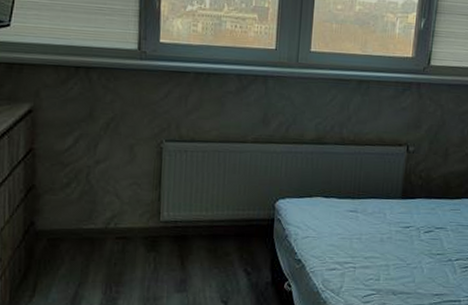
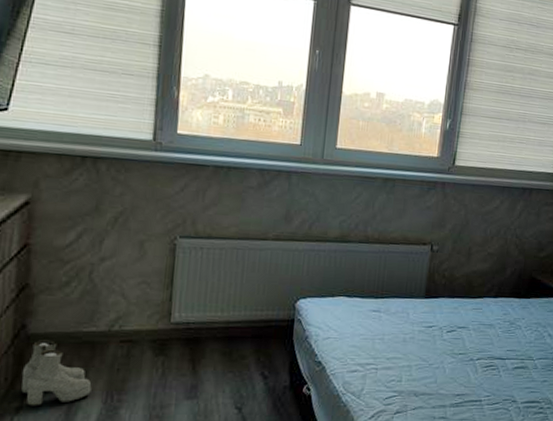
boots: none [32,236,93,295] -> present [21,340,92,406]

